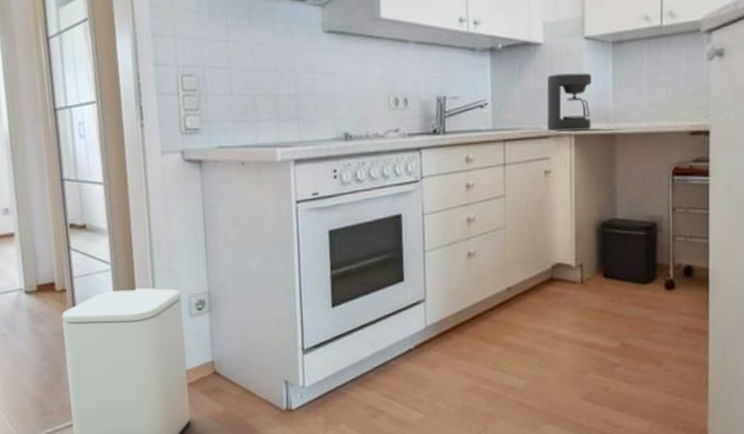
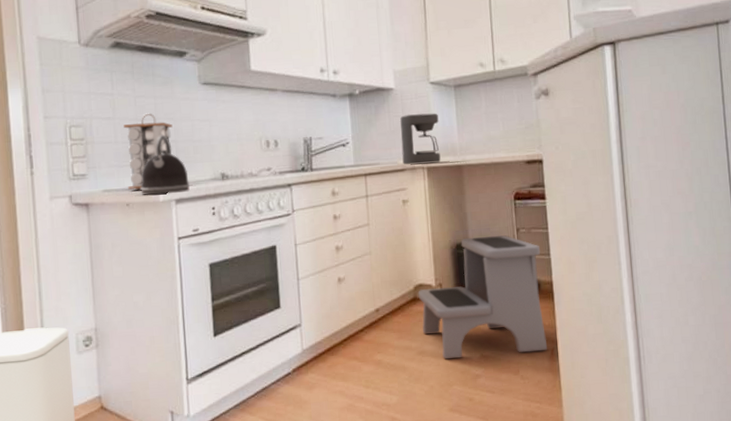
spice rack: none [239,63,293,148] -> present [123,113,173,190]
kettle: none [257,88,311,155] -> present [141,135,191,196]
step stool: none [555,215,697,345] -> present [418,235,548,360]

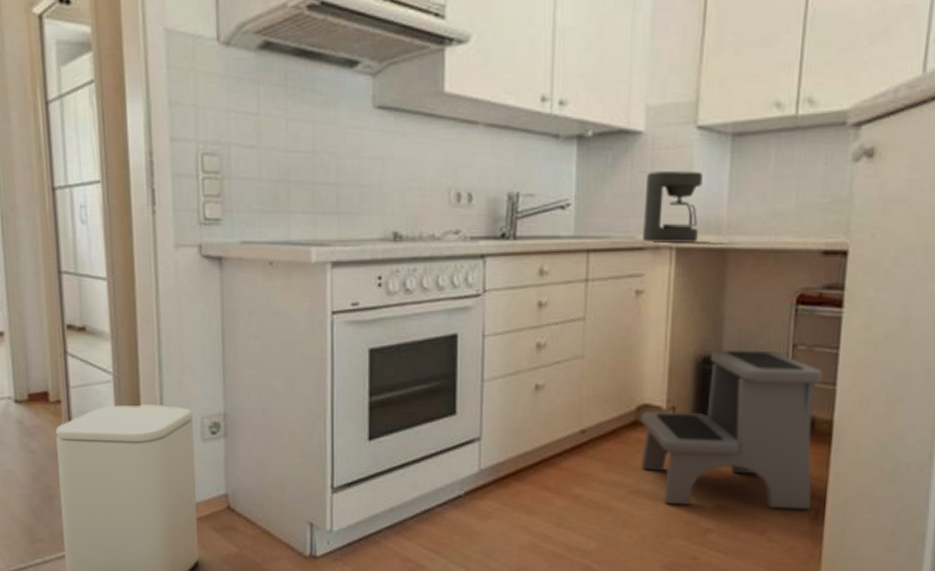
spice rack: present [123,113,173,190] -> none [270,143,334,245]
kettle: present [141,135,191,196] -> none [288,174,352,254]

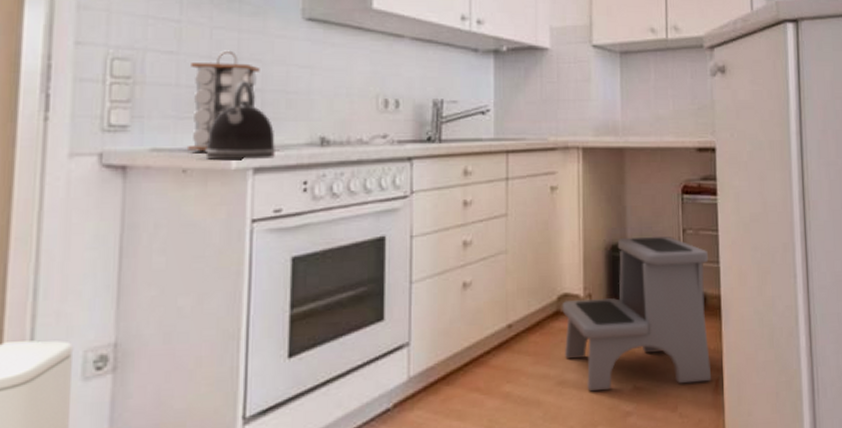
spice rack: none [270,143,334,245] -> present [186,50,260,152]
kettle: none [288,174,352,254] -> present [205,81,277,161]
coffee maker: present [643,171,703,243] -> none [553,82,600,144]

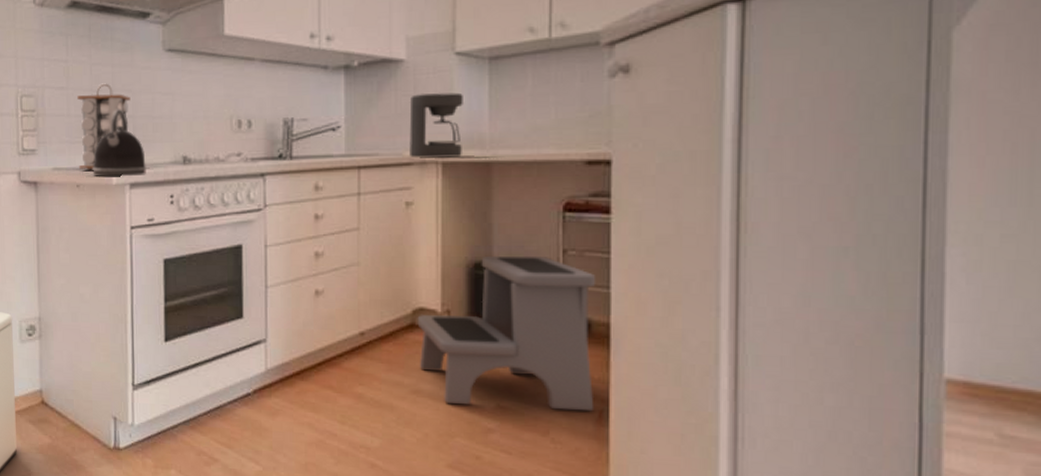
coffee maker: none [553,82,600,144] -> present [409,92,463,158]

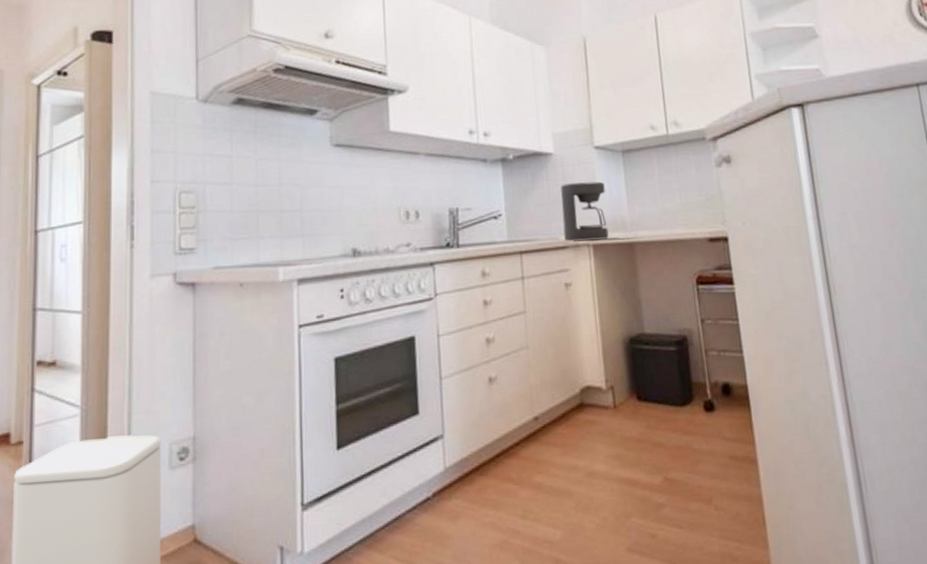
spice rack: present [77,83,131,170] -> none [242,178,298,268]
kettle: present [92,109,147,178] -> none [257,203,316,275]
step stool: present [417,255,595,412] -> none [585,327,746,483]

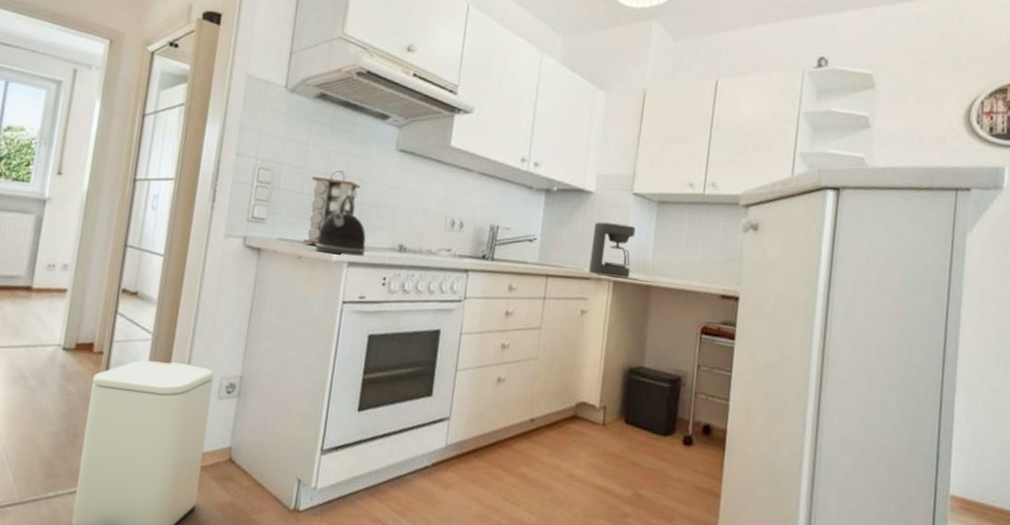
spice rack: none [242,178,298,268] -> present [302,169,361,245]
kettle: none [257,203,316,275] -> present [315,194,366,257]

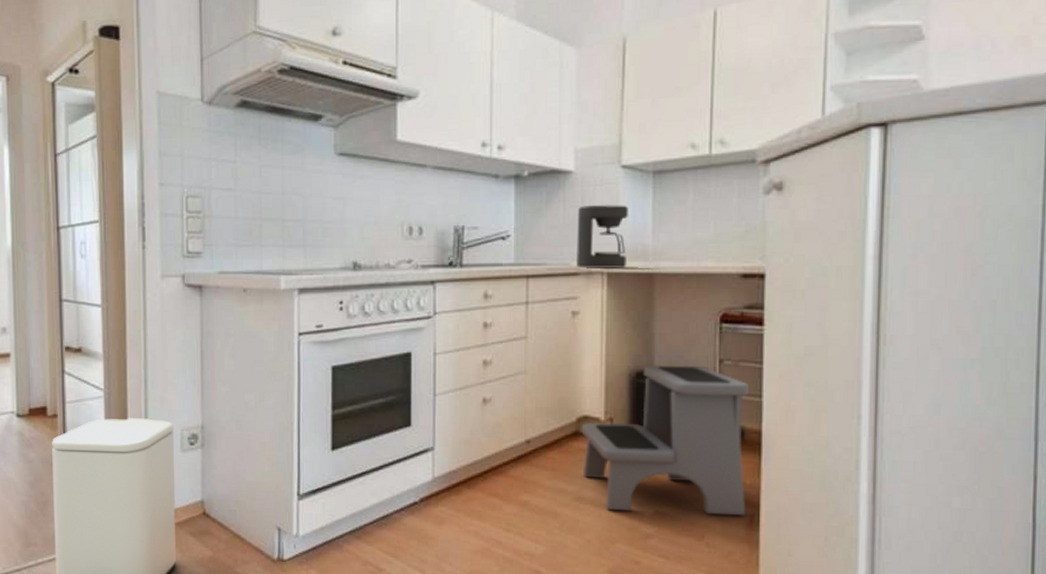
spice rack: present [302,169,361,245] -> none [245,186,301,275]
kettle: present [315,194,366,257] -> none [260,212,317,282]
step stool: none [576,363,719,504] -> present [581,364,748,516]

